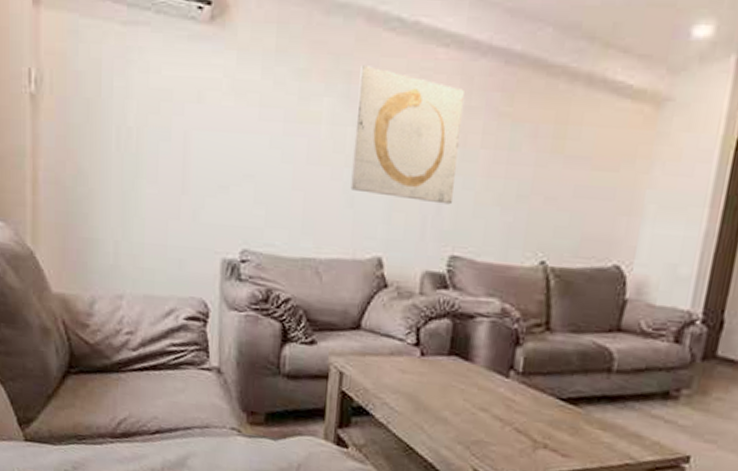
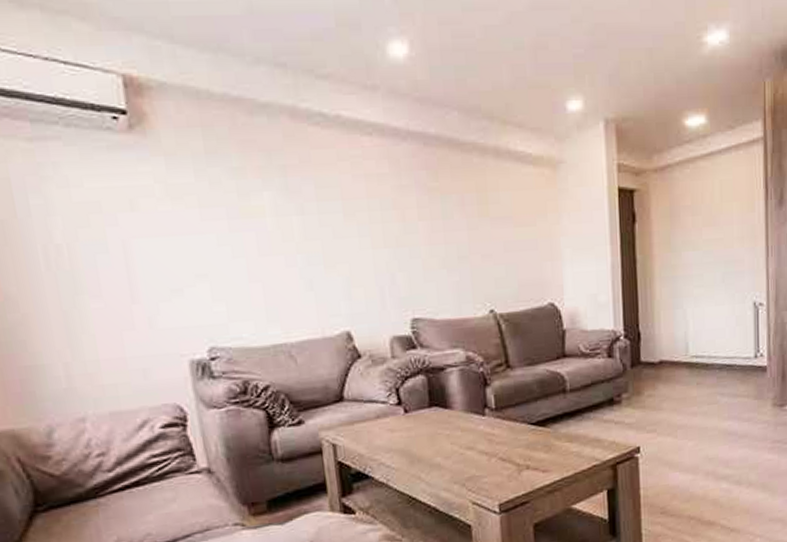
wall art: present [350,65,464,205] -> none [293,158,405,275]

